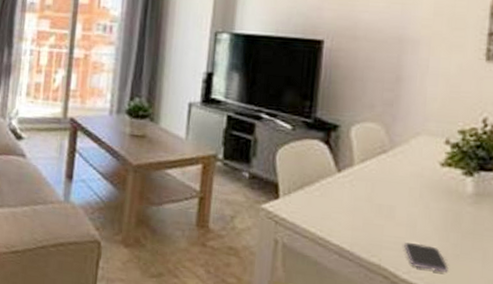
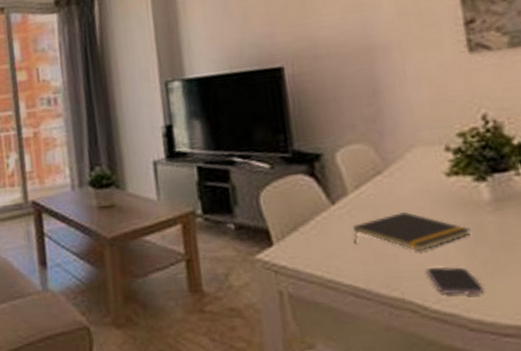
notepad: none [349,190,450,227] -> present [353,212,471,252]

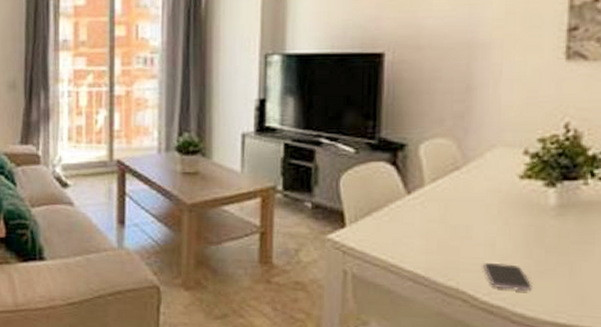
notepad: present [353,212,471,252] -> none [422,209,532,247]

